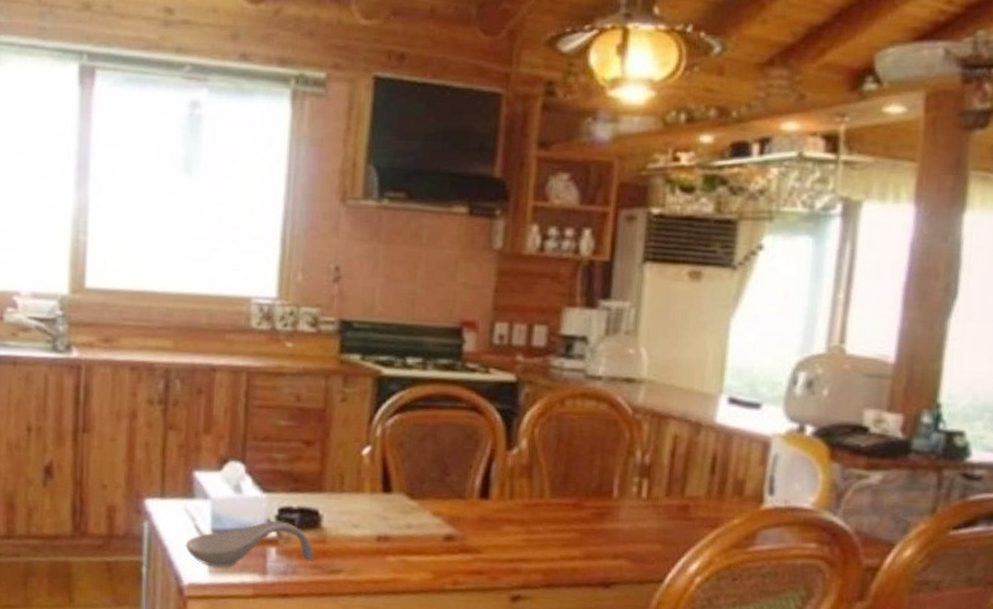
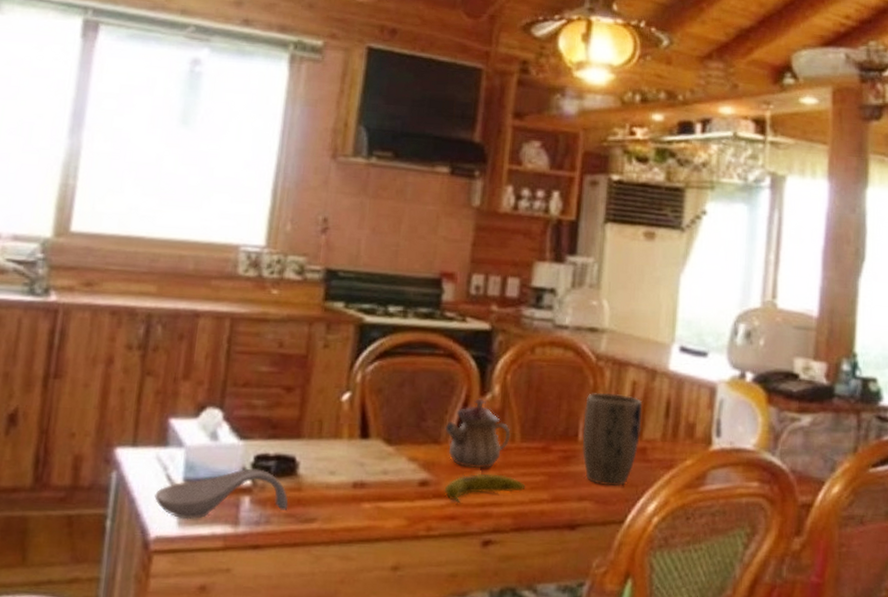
teapot: none [470,453,540,525] -> present [445,398,511,469]
fruit: none [470,528,556,558] -> present [444,473,526,503]
plant pot: none [617,447,685,545] -> present [582,393,643,487]

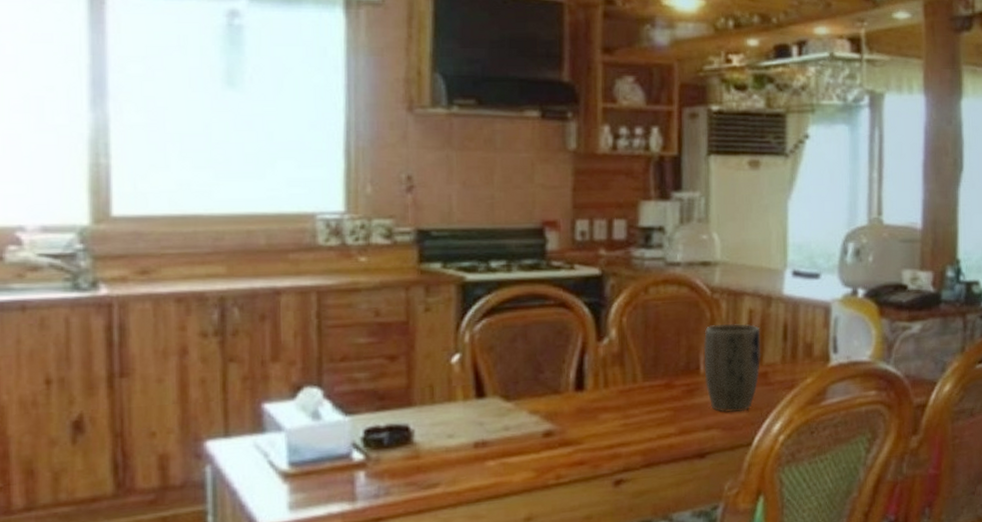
spoon rest: present [154,468,288,520] -> none [258,442,408,503]
fruit: present [444,473,526,503] -> none [570,415,652,448]
teapot: present [445,398,511,469] -> none [564,344,632,414]

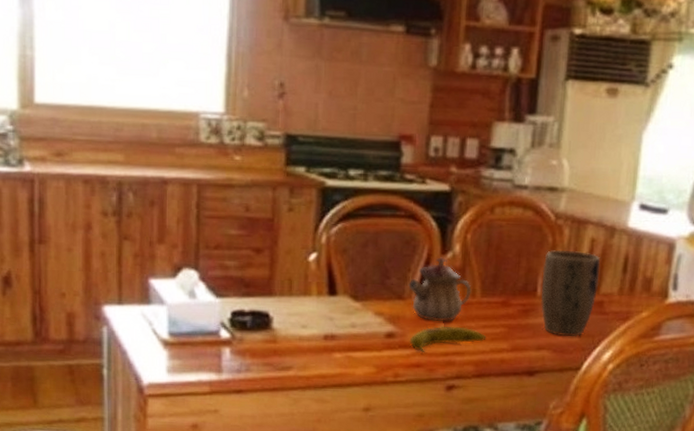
teapot: none [564,344,632,414] -> present [408,257,472,322]
fruit: none [570,415,652,448] -> present [409,325,487,352]

